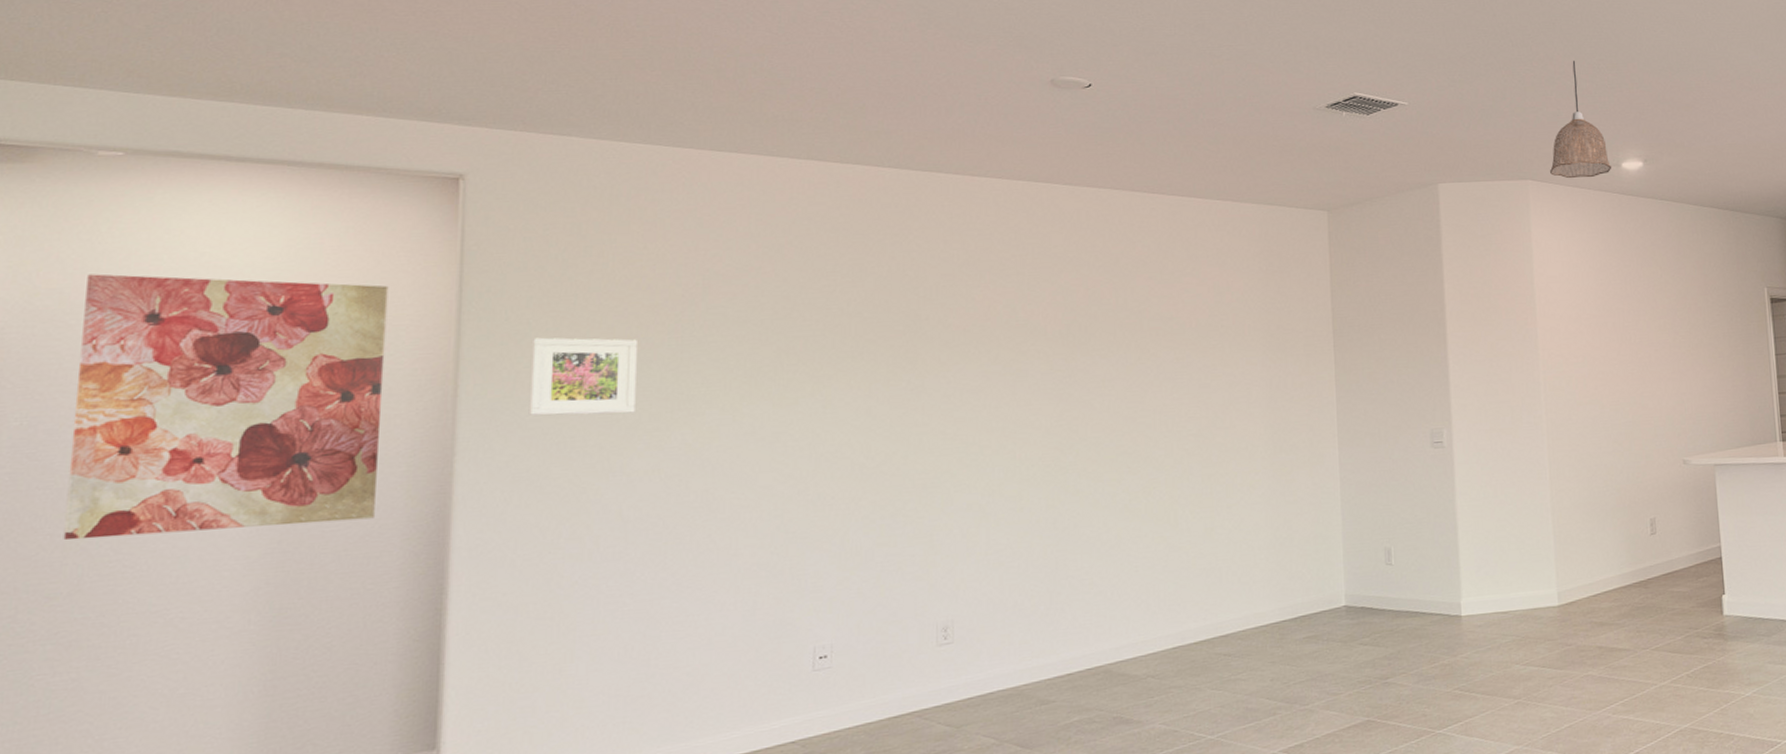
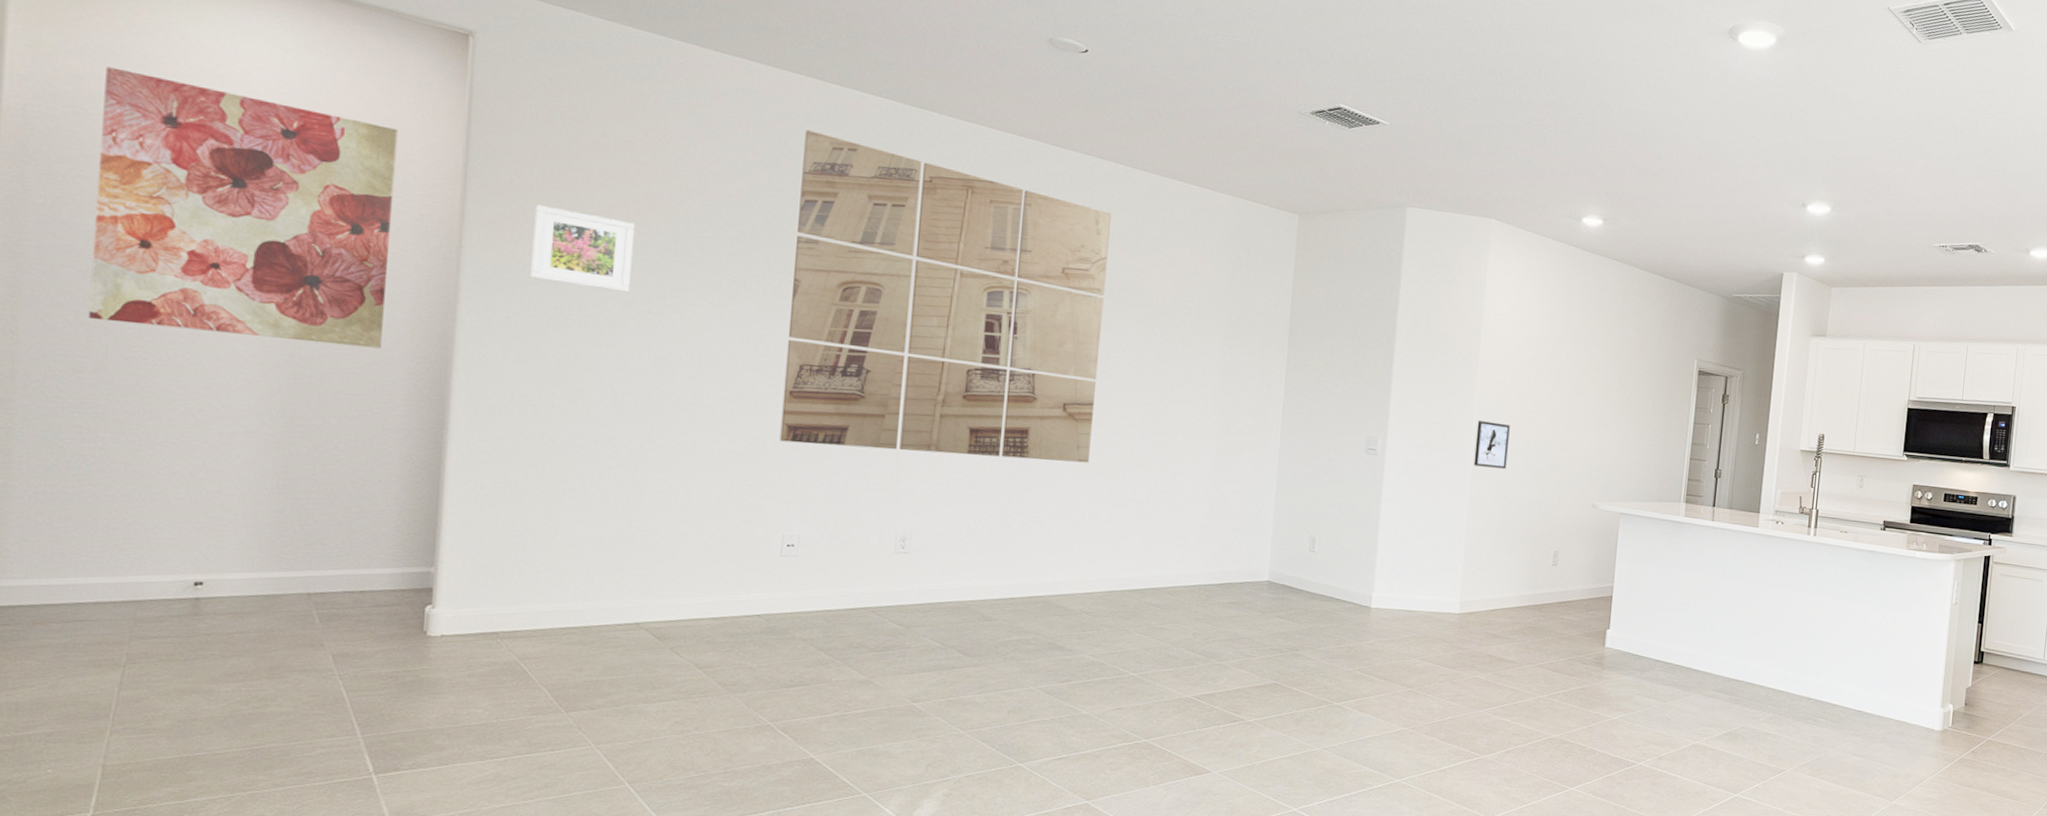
wall art: none [804,213,1137,544] -> present [780,130,1111,463]
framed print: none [1546,390,1584,441] -> present [1473,421,1510,469]
pendant lamp: present [1550,61,1612,179] -> none [1514,110,1573,227]

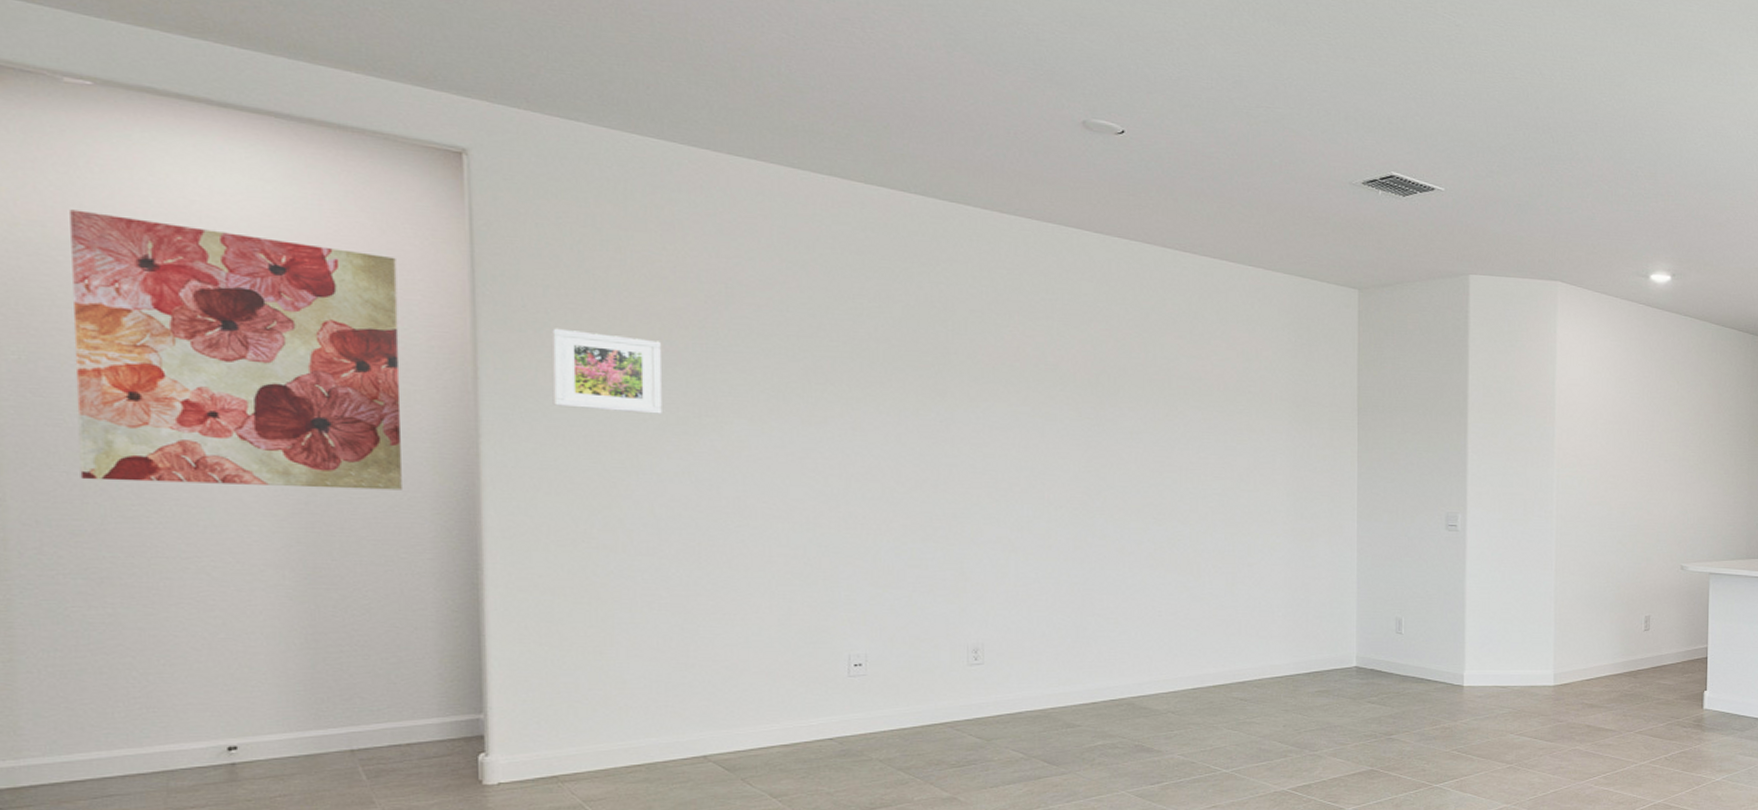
wall art: present [780,130,1111,463] -> none [833,232,1163,560]
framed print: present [1473,421,1510,469] -> none [1557,489,1592,536]

